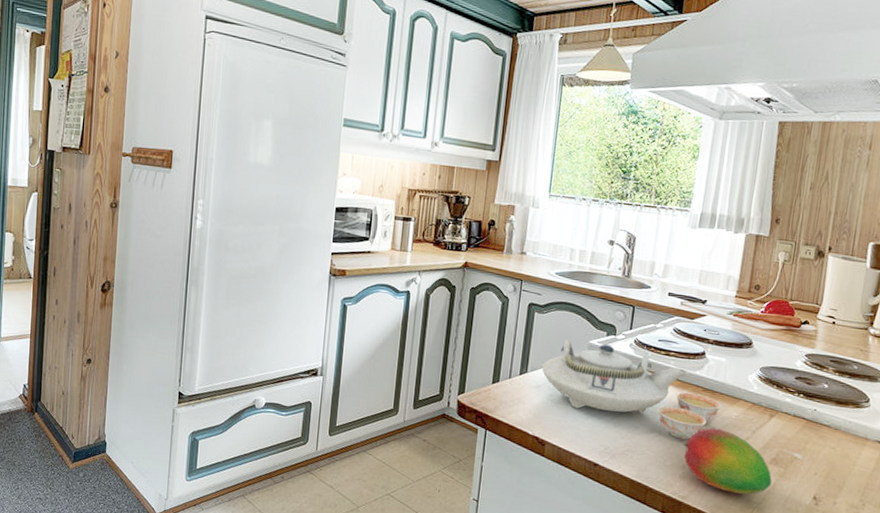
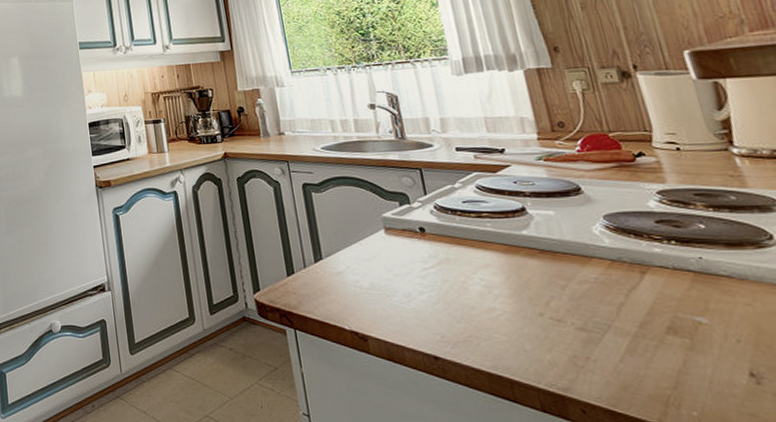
teapot: present [541,339,721,440] -> none [336,215,571,315]
fruit: present [684,427,772,495] -> none [539,296,680,378]

